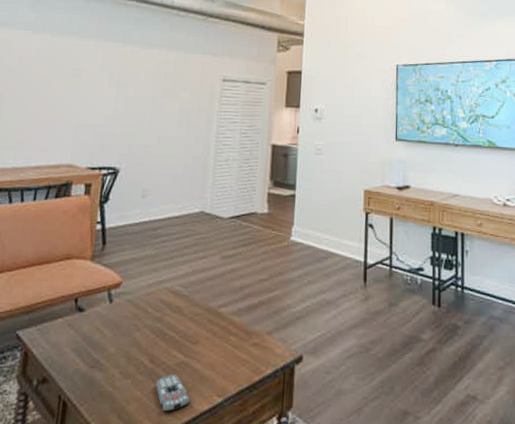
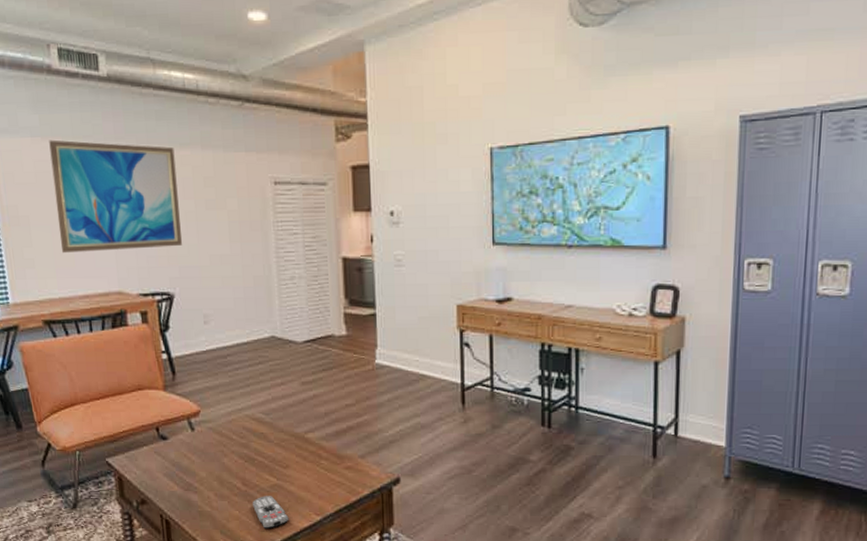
wall art: none [26,33,144,128] -> present [49,139,182,254]

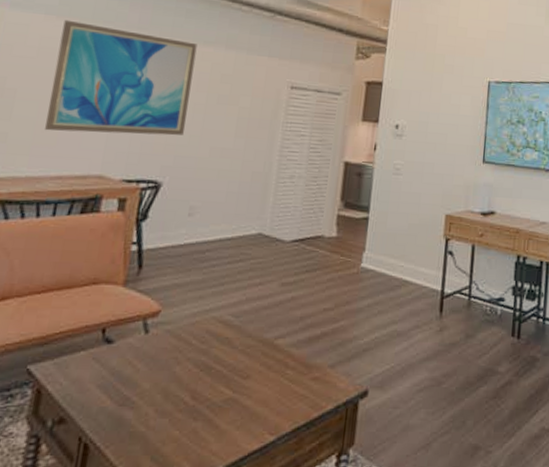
remote control: present [253,496,289,529] -> none [198,412,238,452]

